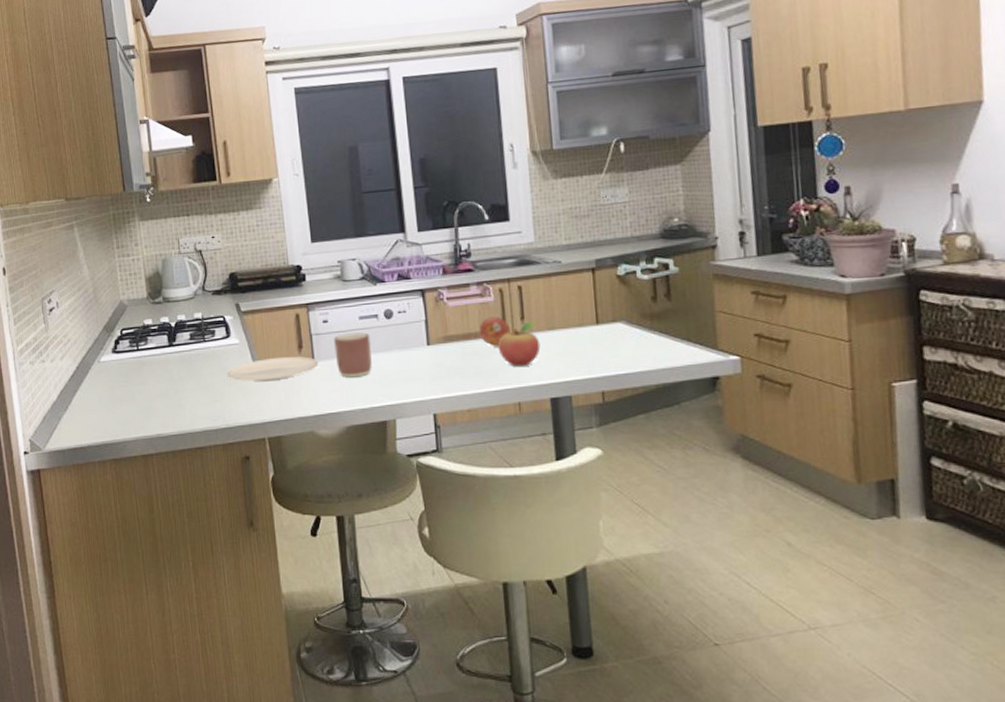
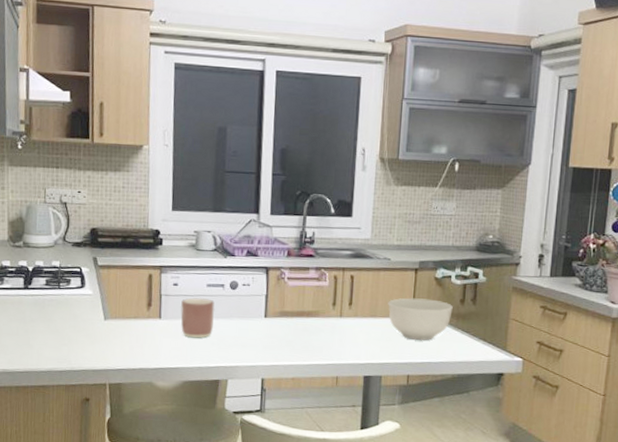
plate: present [227,356,319,382] -> none [77,311,165,333]
fruit: present [480,316,512,347] -> none [312,299,340,327]
fruit: present [497,321,541,366] -> none [325,307,362,346]
bowl: none [565,300,644,350] -> present [388,297,453,341]

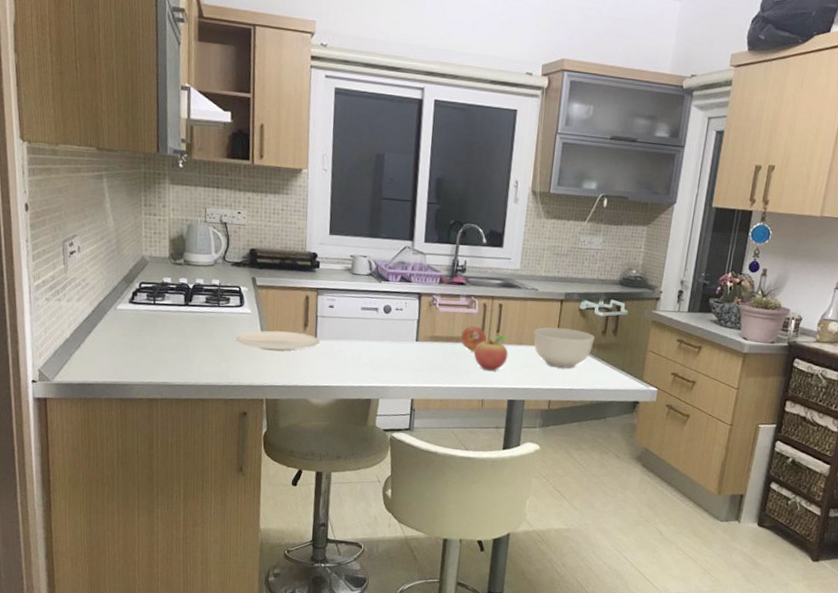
plate: none [77,311,165,333] -> present [236,330,320,351]
mug: present [180,298,215,338] -> none [335,320,368,359]
fruit: none [312,299,340,327] -> present [461,326,487,352]
fruit: none [325,307,362,346] -> present [473,334,509,371]

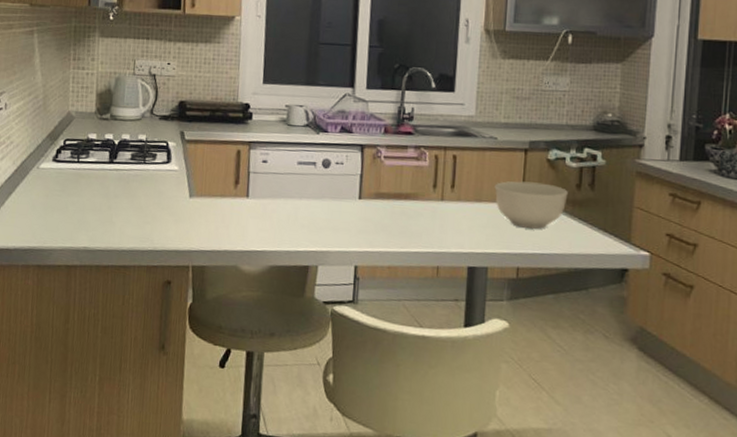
plate: present [236,330,320,351] -> none [161,189,253,212]
fruit: present [461,326,487,352] -> none [410,180,441,211]
fruit: present [473,334,509,371] -> none [425,190,466,232]

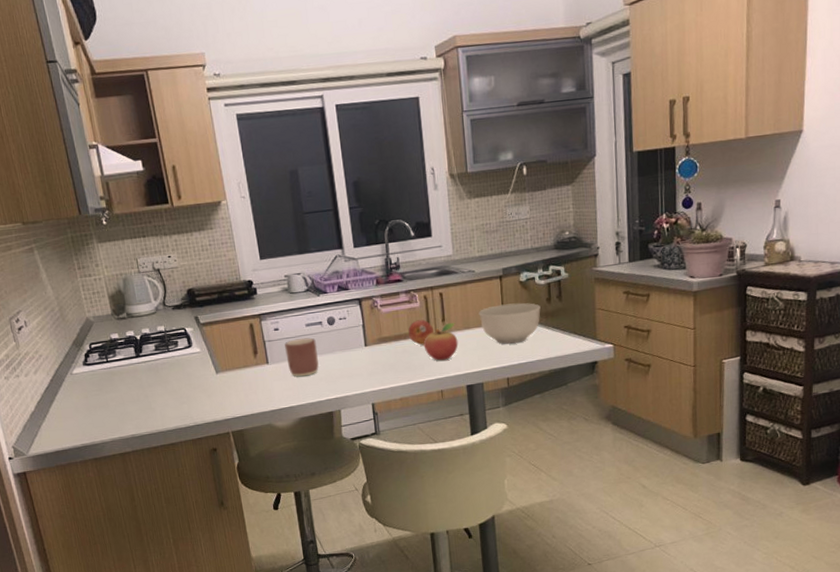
mug: none [269,176,306,220] -> present [285,337,319,377]
fruit: none [410,180,441,211] -> present [408,319,435,346]
fruit: none [425,190,466,232] -> present [423,322,458,361]

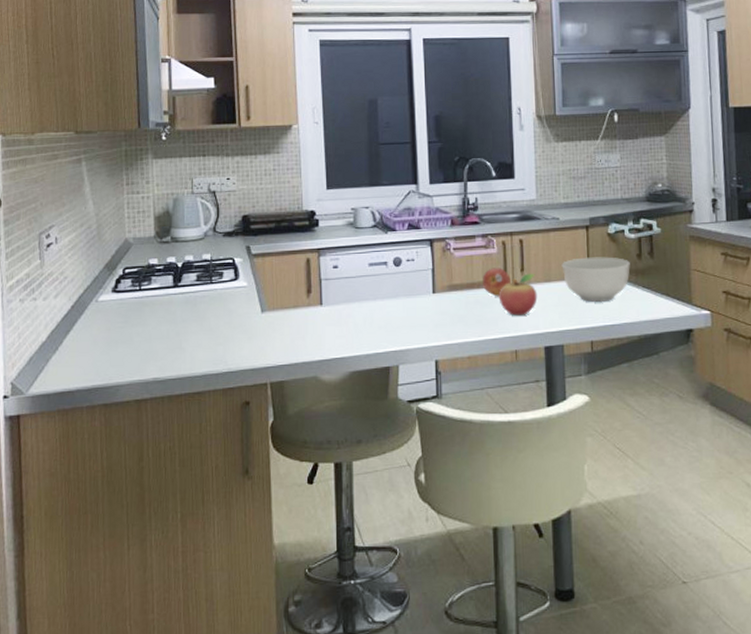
mug: present [285,337,319,377] -> none [343,279,379,323]

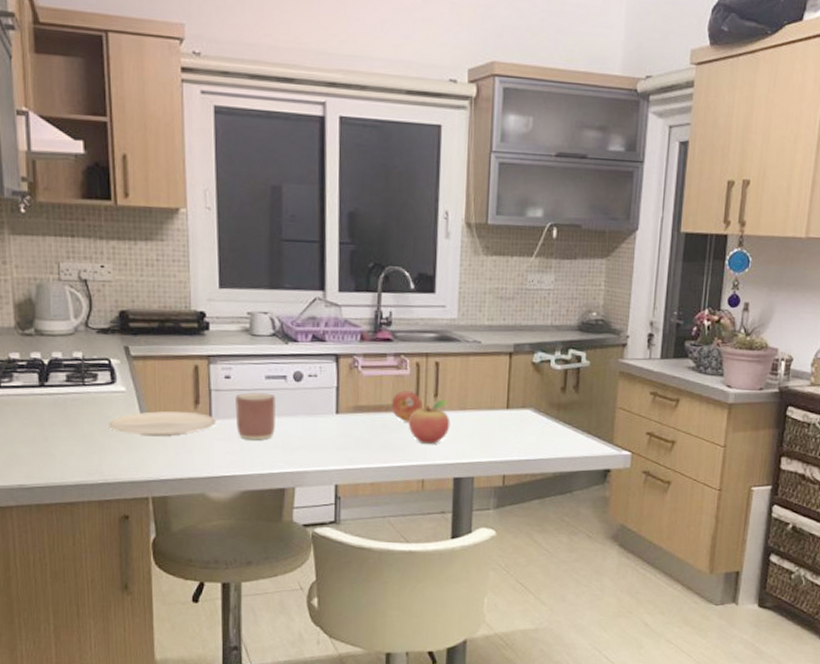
plate: none [232,300,327,326] -> present [109,410,216,437]
mug: none [343,279,379,323] -> present [235,392,276,440]
bowl: present [561,257,630,302] -> none [479,386,553,435]

